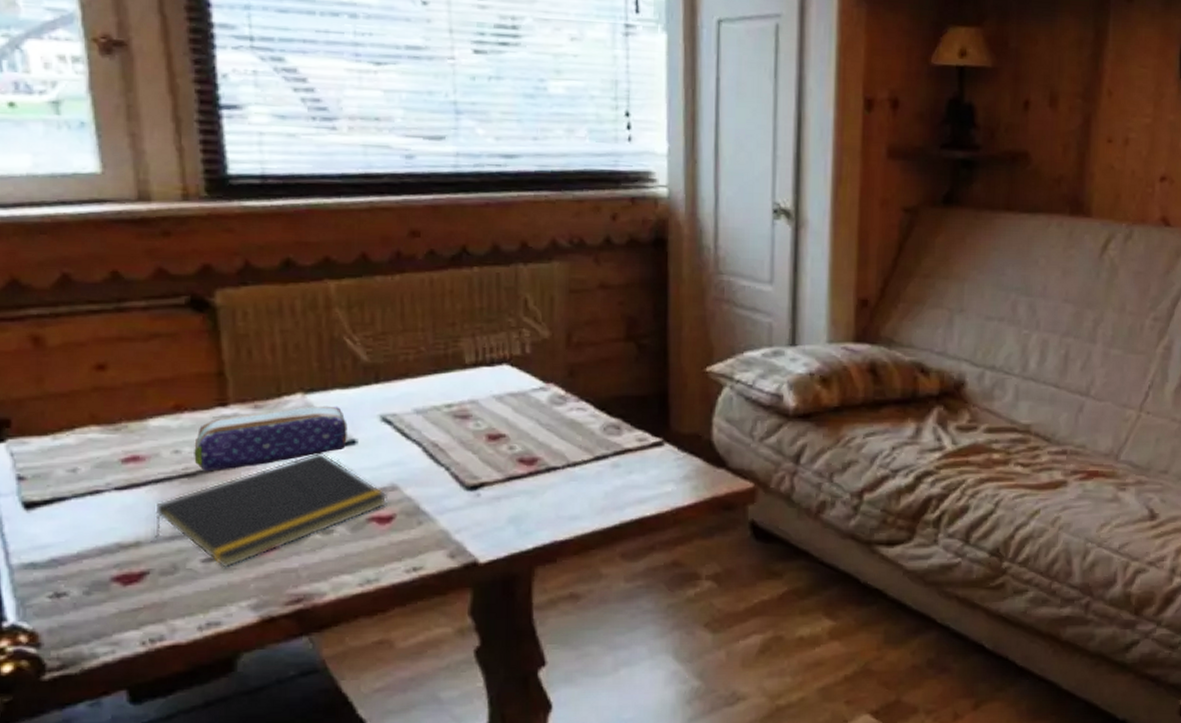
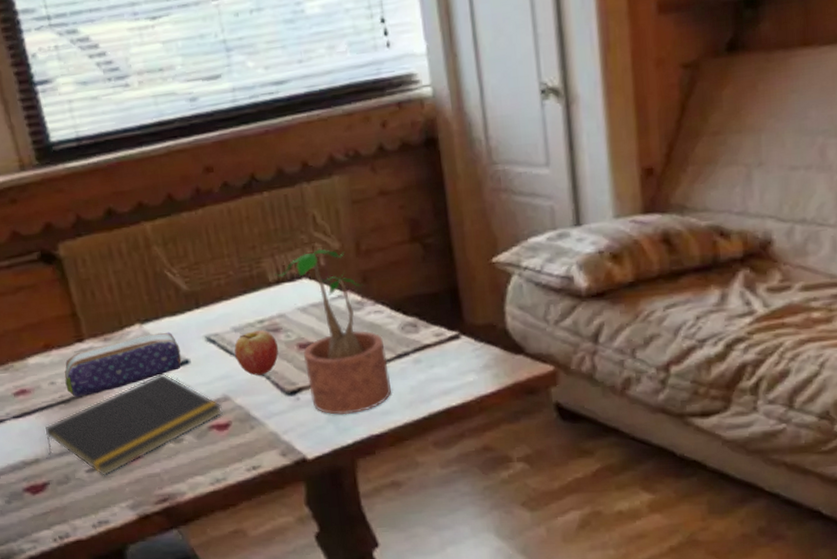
fruit: none [413,415,465,465] -> present [234,330,279,376]
potted plant: none [473,335,584,517] -> present [274,249,391,415]

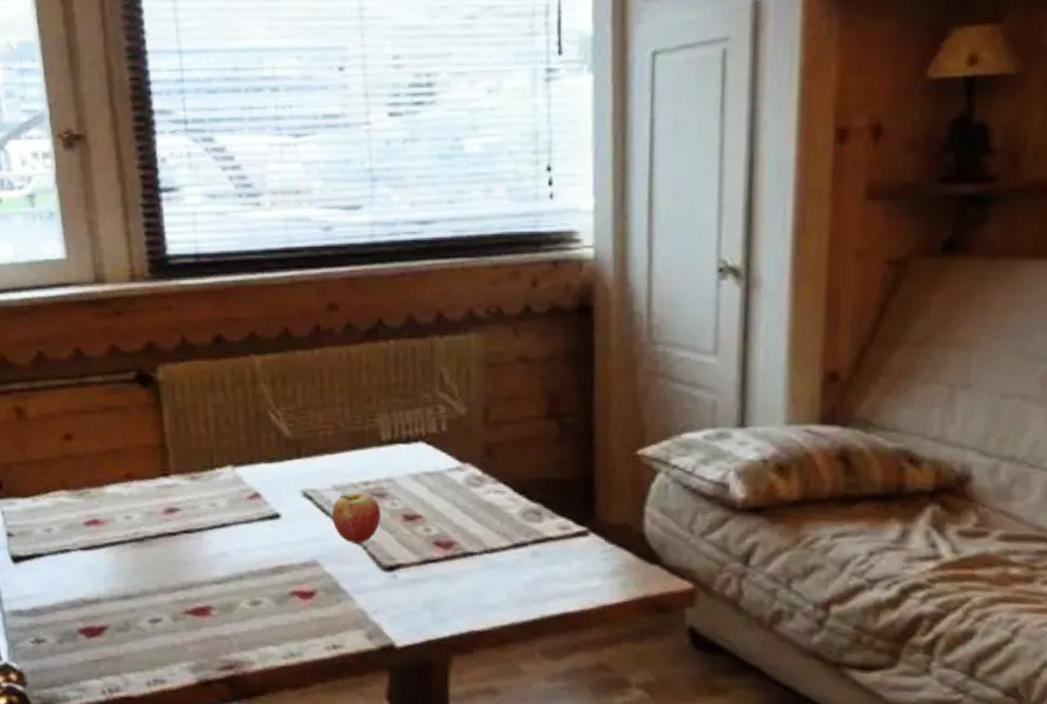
notepad: present [45,373,223,476] -> none [112,524,309,630]
pencil case: present [64,332,182,398] -> none [142,479,272,538]
potted plant: present [274,249,391,415] -> none [389,411,502,603]

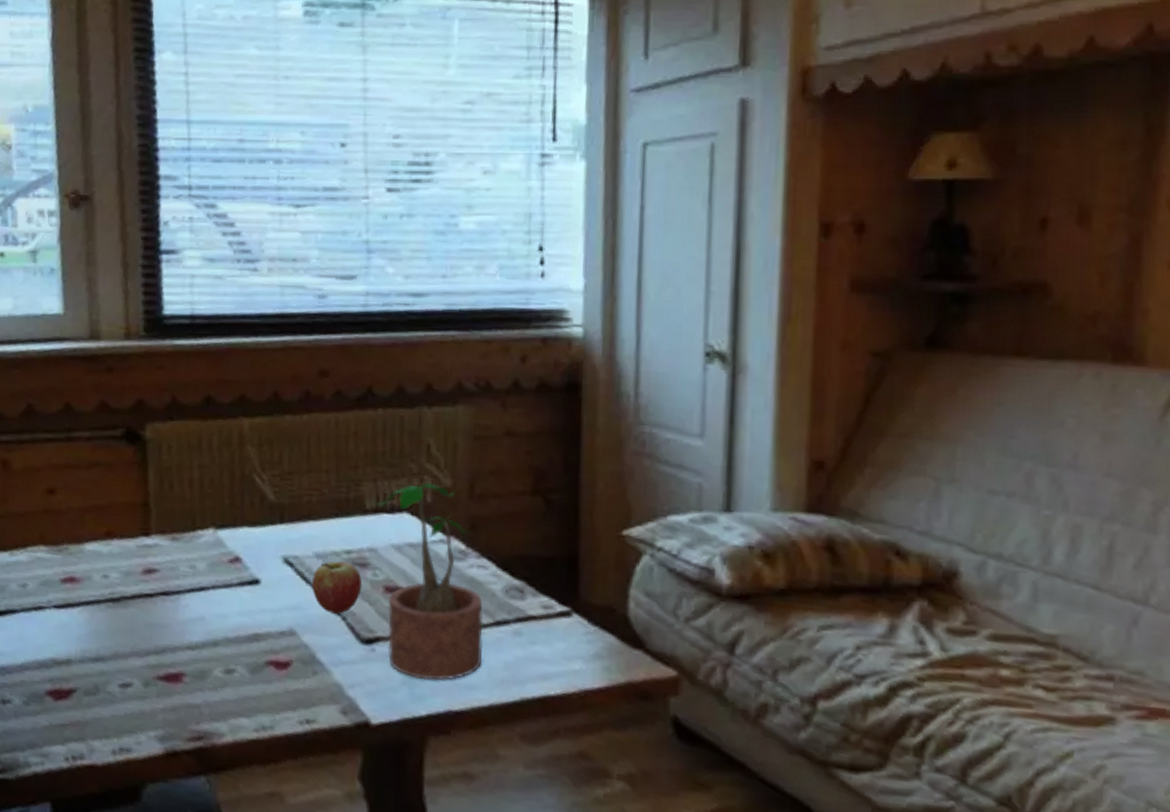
potted plant: none [389,411,502,603] -> present [373,482,484,681]

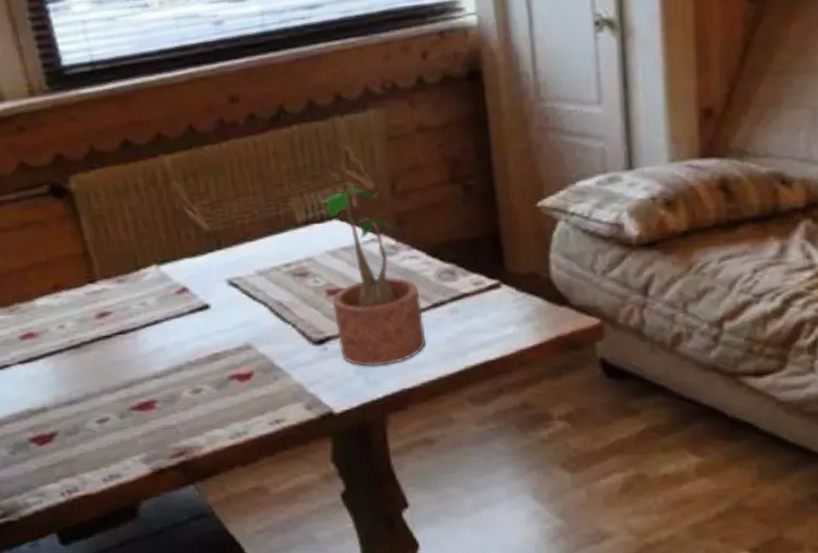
fruit: present [312,561,363,614] -> none [258,274,306,323]

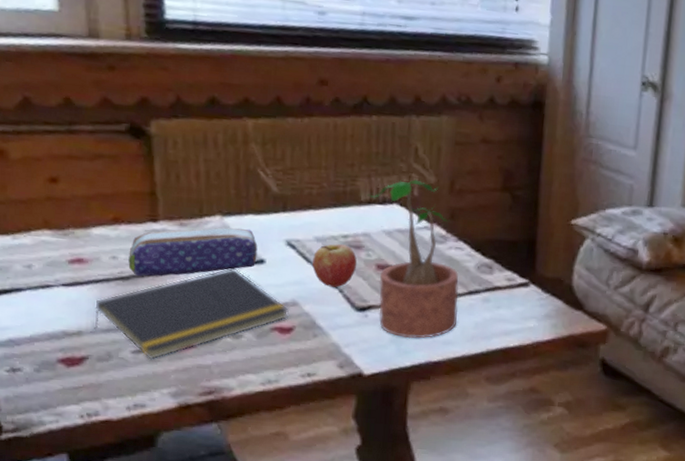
notepad: none [53,318,245,427] -> present [94,267,289,360]
pencil case: none [74,274,201,343] -> present [128,227,258,277]
fruit: none [258,274,306,323] -> present [312,244,358,287]

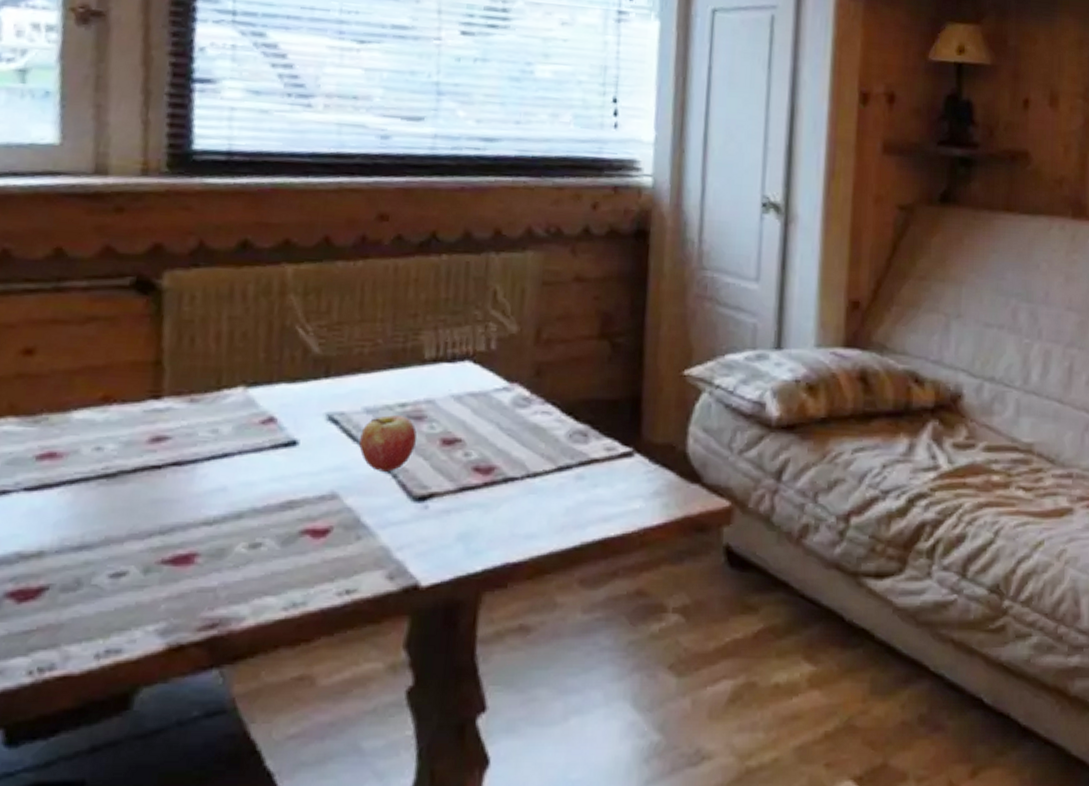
notepad: present [94,267,289,360] -> none [61,453,326,585]
pencil case: present [128,227,258,277] -> none [116,401,290,472]
potted plant: present [367,179,459,339] -> none [433,329,546,534]

